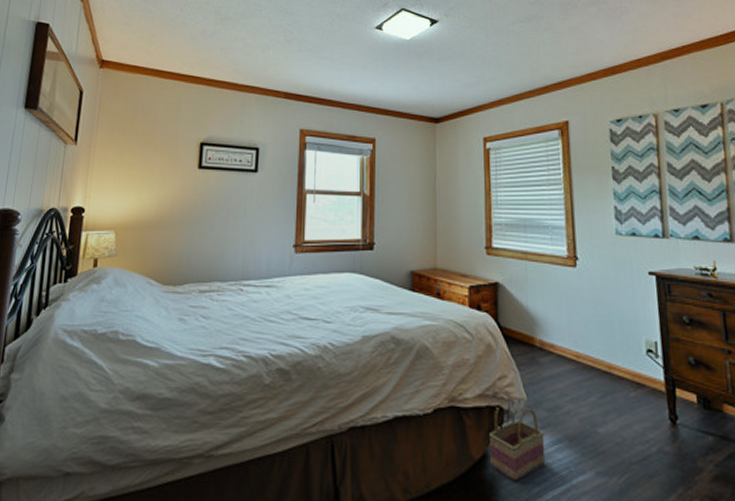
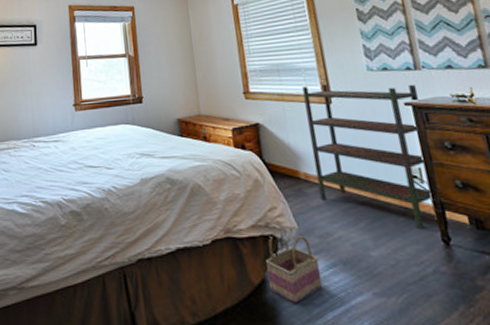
bookshelf: none [548,245,664,407] -> present [302,84,431,230]

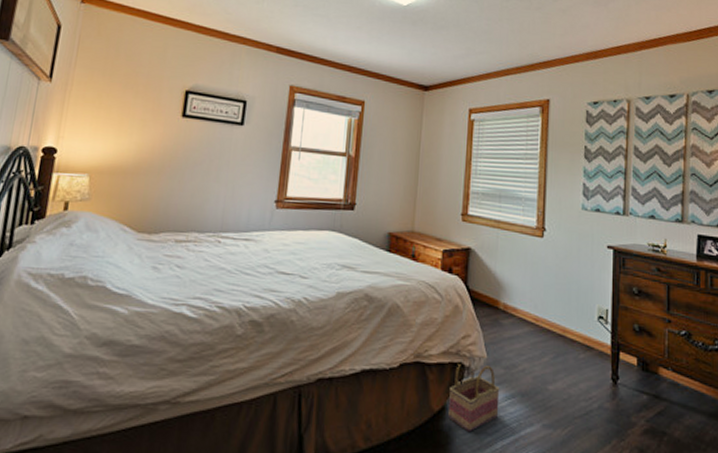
bookshelf: present [302,84,431,230] -> none [514,216,621,368]

